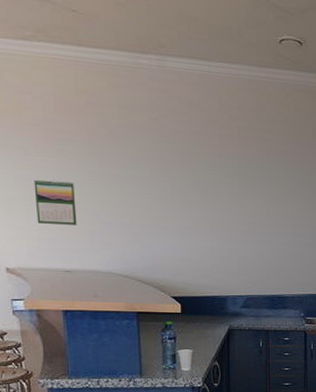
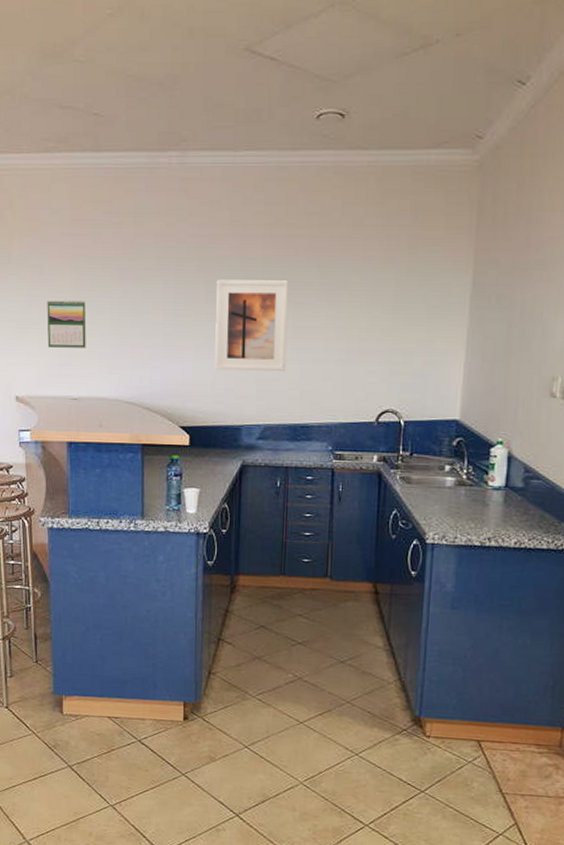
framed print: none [198,171,263,252] -> present [215,280,288,372]

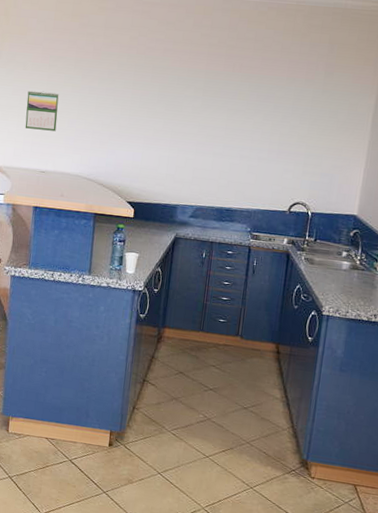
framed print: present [215,280,288,372] -> none [160,85,225,164]

